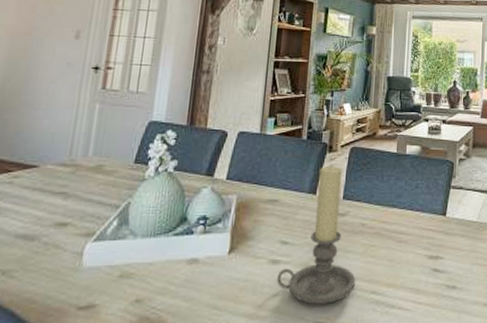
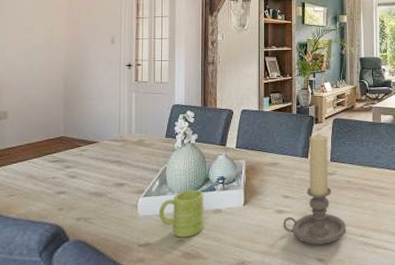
mug: none [112,232,178,297] -> present [159,189,204,238]

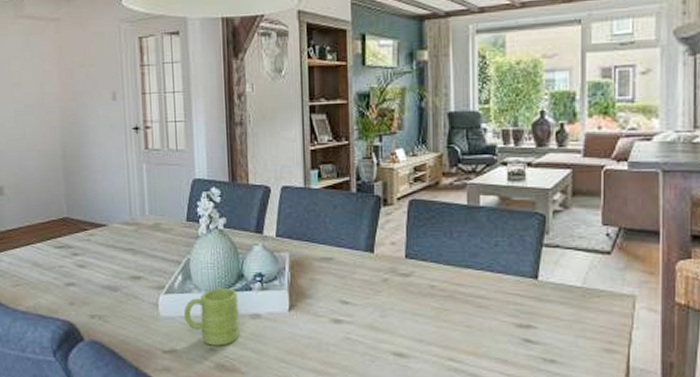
candle holder: present [283,134,346,245] -> none [341,221,429,367]

